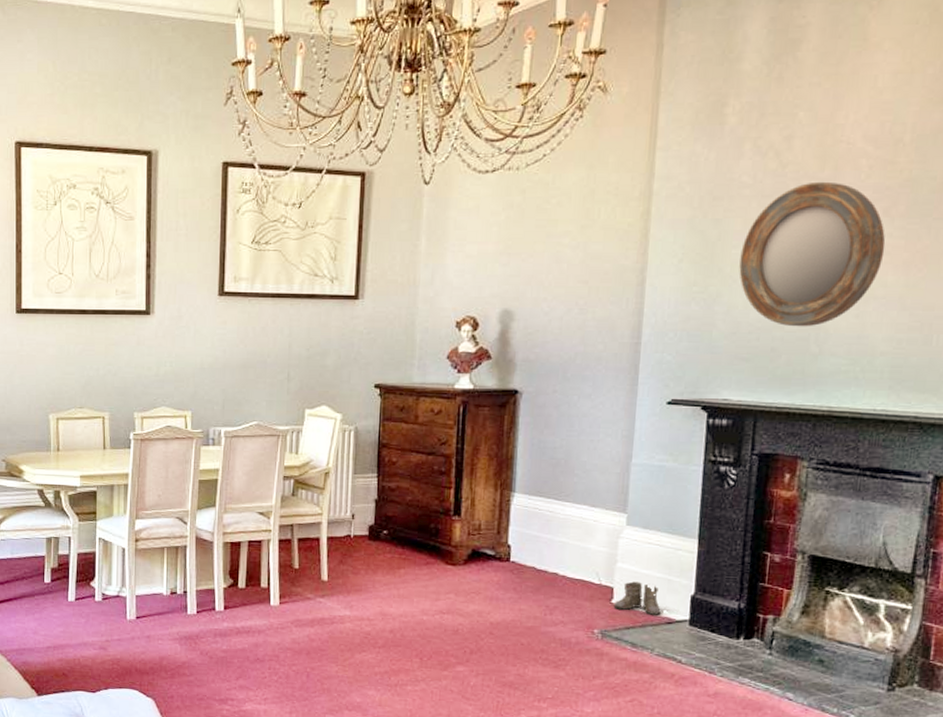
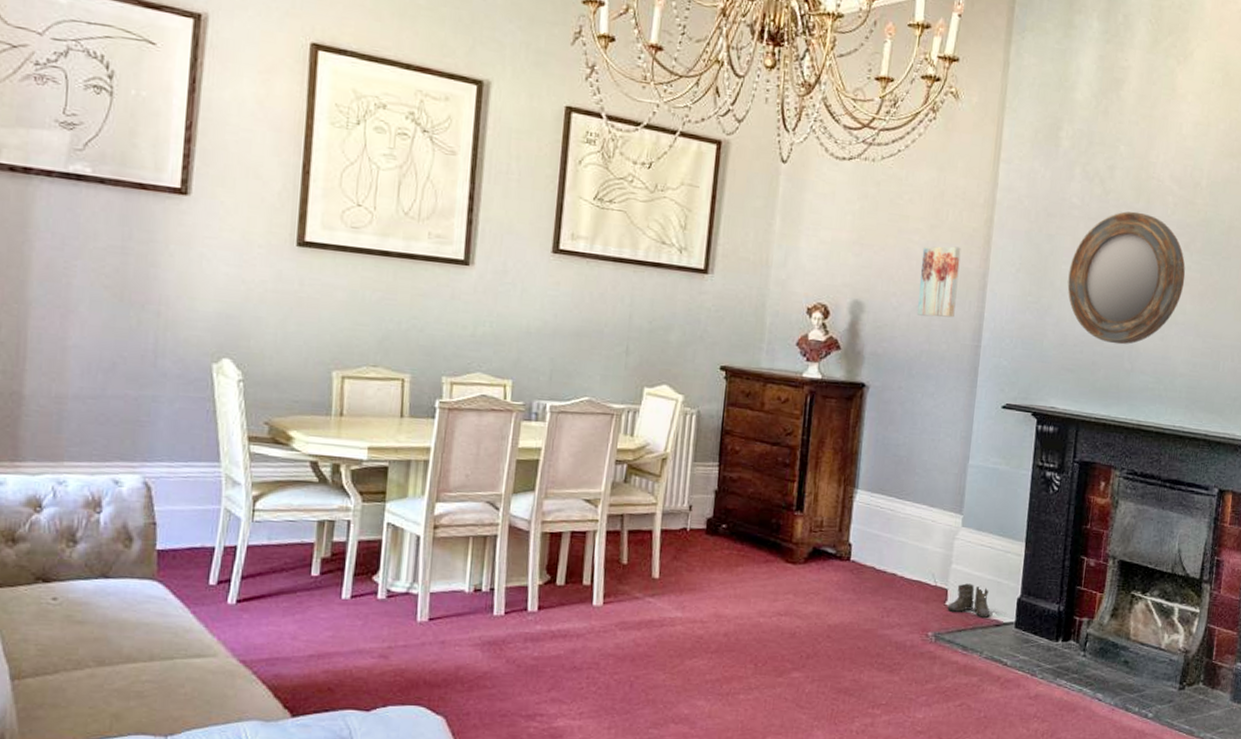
wall art: none [570,244,616,318] -> present [917,246,961,318]

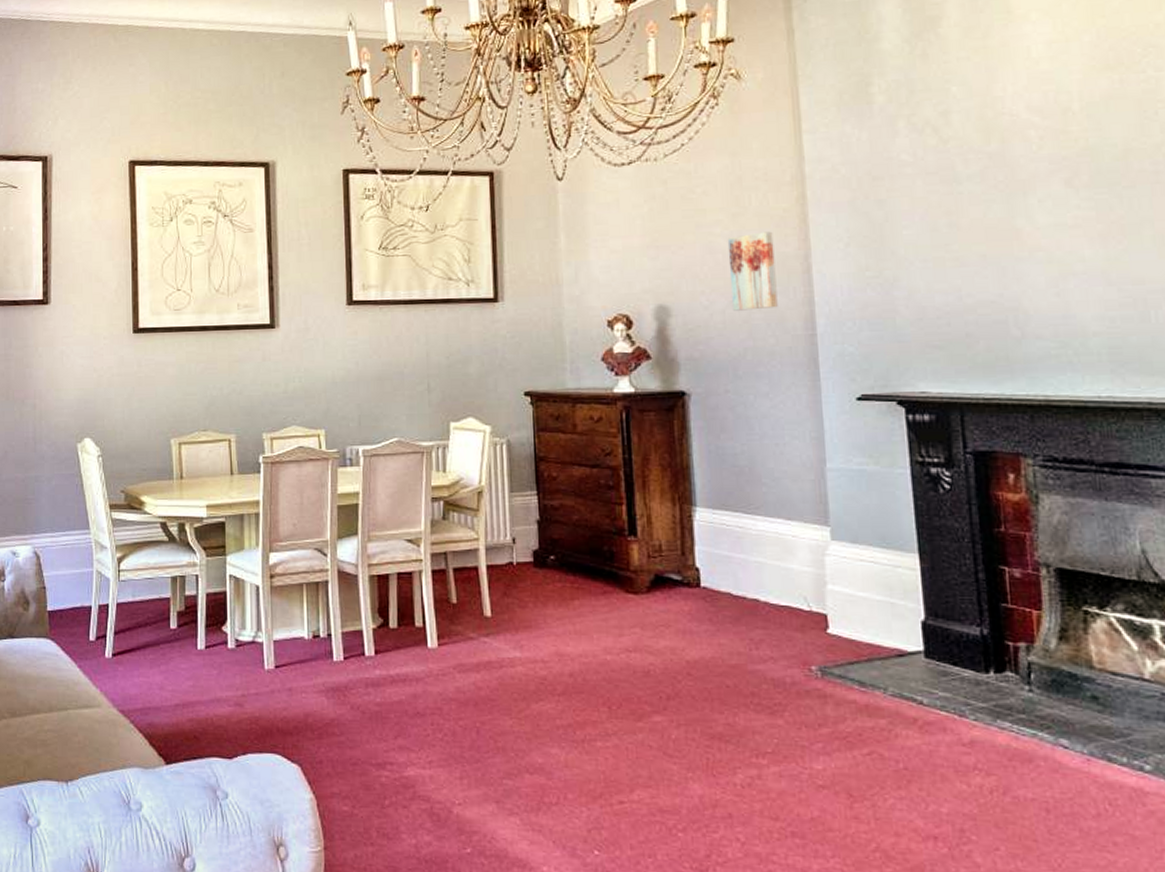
boots: present [947,583,992,618] -> none [830,606,890,646]
home mirror: present [1067,211,1186,345] -> none [913,155,1075,310]

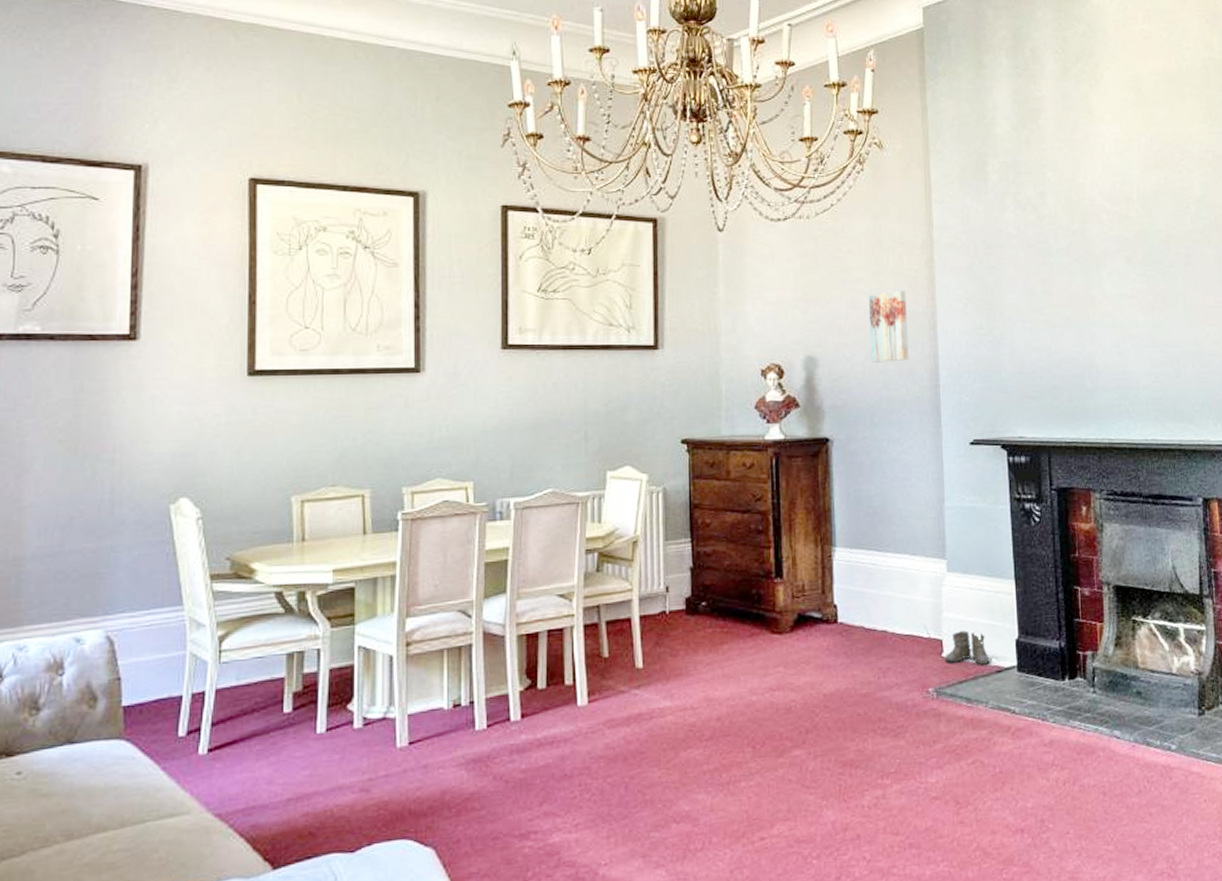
boots: none [830,606,890,646] -> present [944,630,991,665]

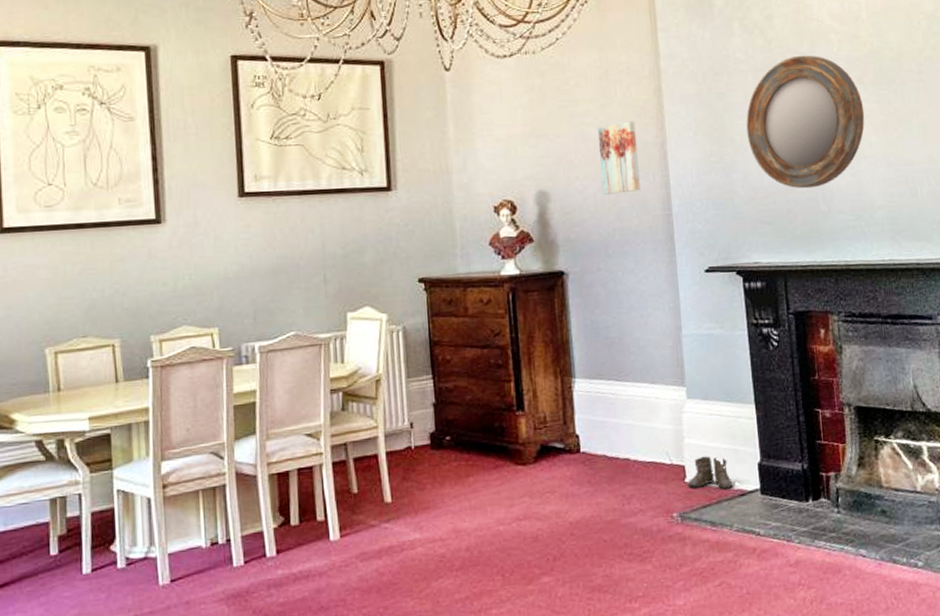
home mirror: none [1016,233,1133,365] -> present [746,55,865,189]

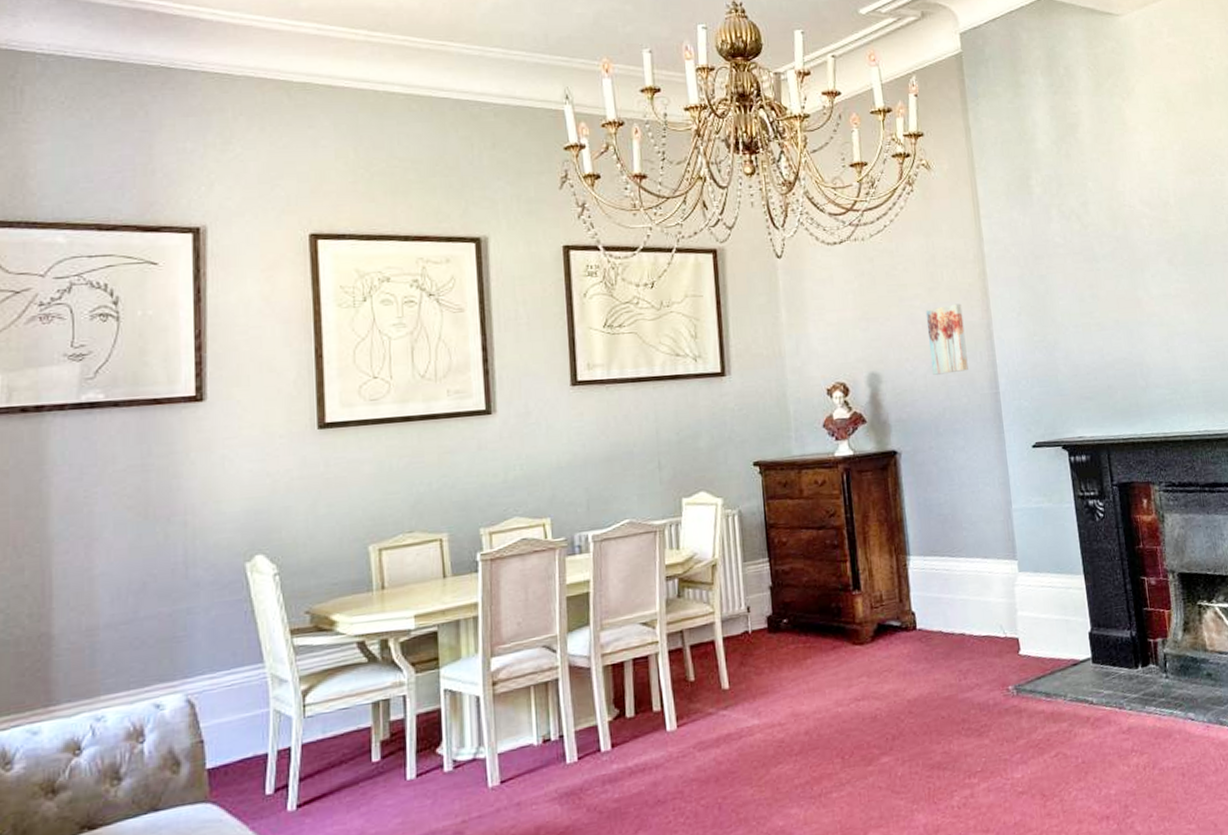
boots: present [687,456,734,489] -> none [1021,627,1067,661]
home mirror: present [746,55,865,189] -> none [1066,239,1177,365]

